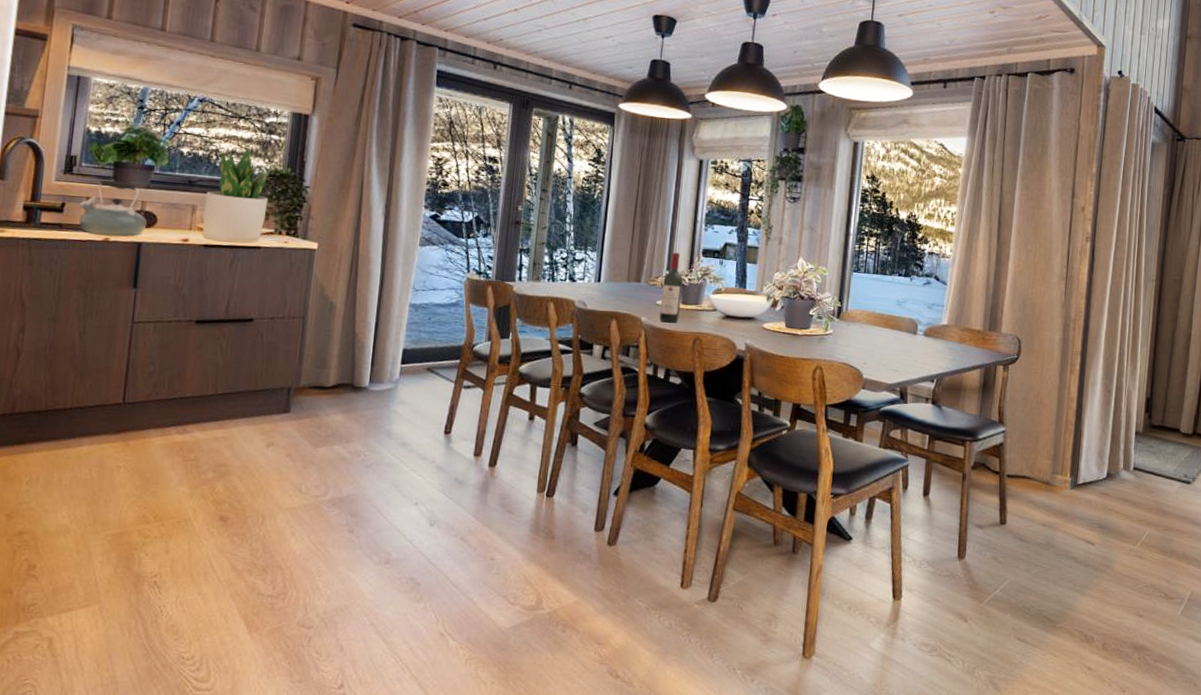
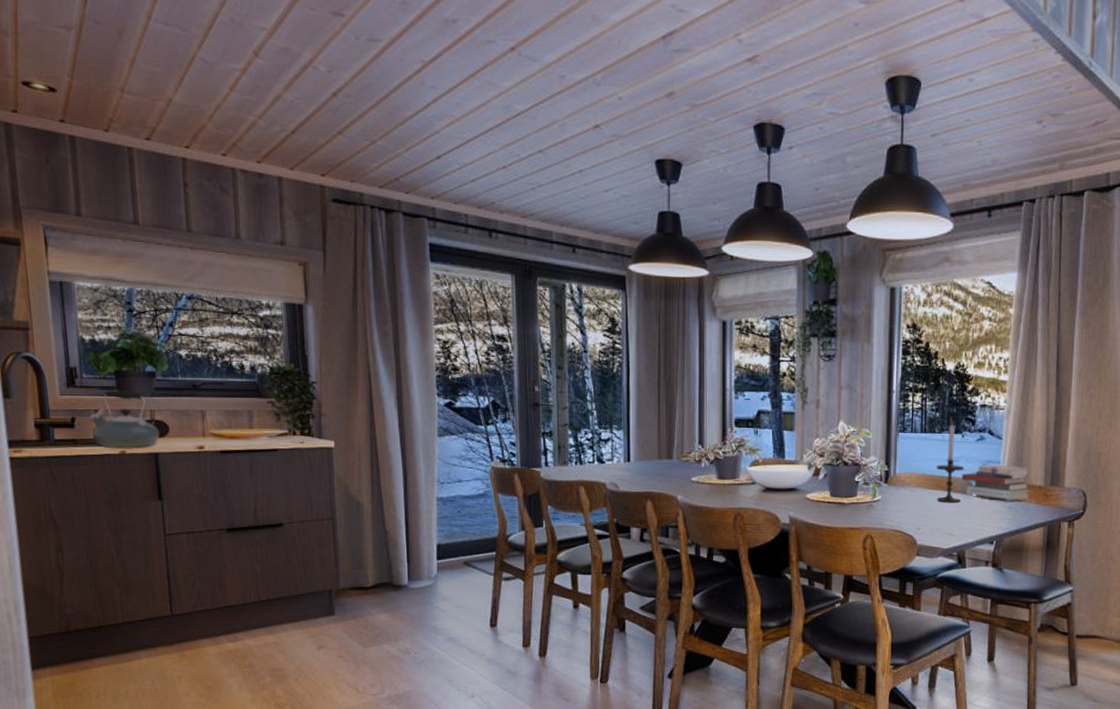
planter: present [202,149,278,244] -> none [213,347,280,447]
wine bottle: present [659,252,683,323] -> none [696,424,717,500]
candlestick: none [884,260,911,342] -> present [937,416,964,504]
books: none [907,307,969,344] -> present [961,464,1029,502]

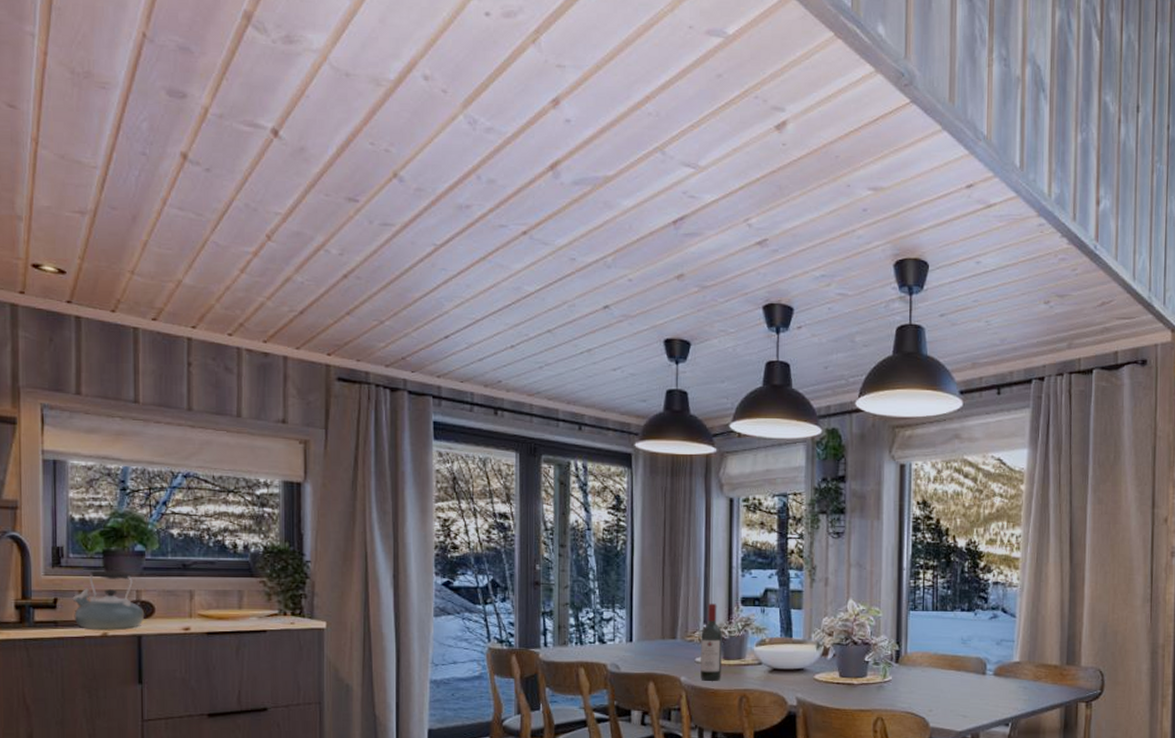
wine bottle: none [696,424,717,500] -> present [701,603,722,681]
candlestick: present [937,416,964,504] -> none [949,593,977,684]
books: present [961,464,1029,502] -> none [974,643,1044,682]

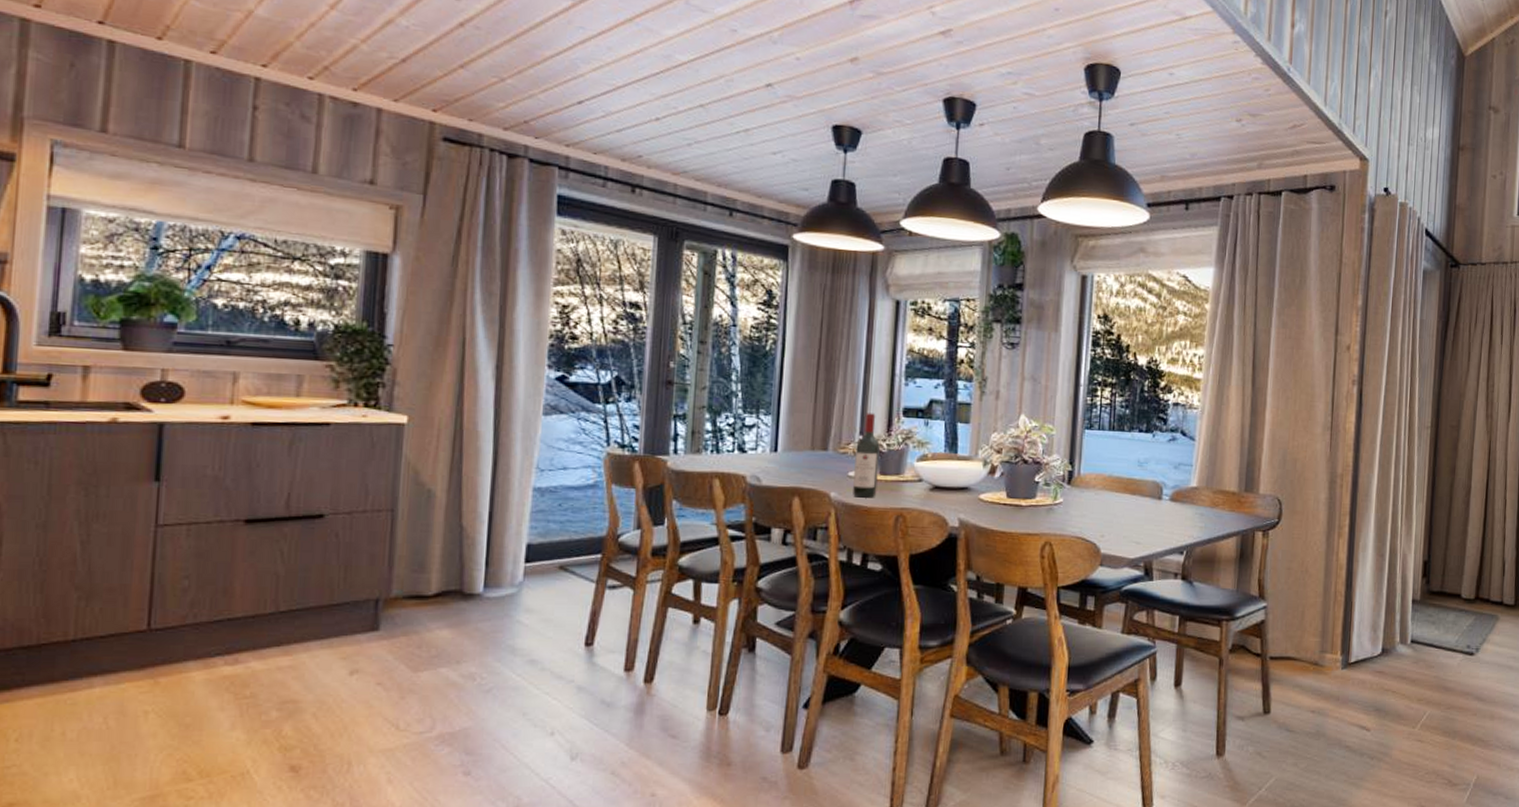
kettle: present [72,570,145,631] -> none [73,342,171,417]

